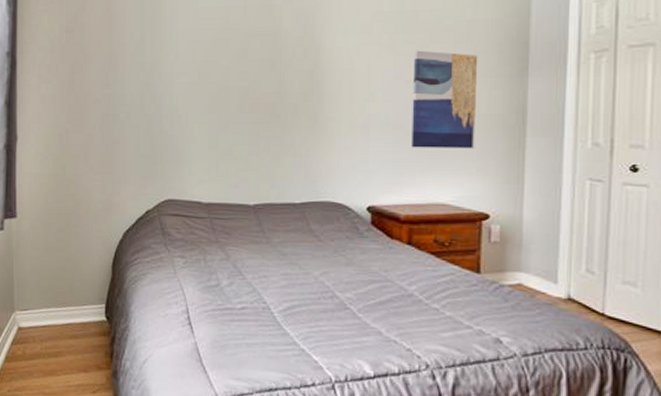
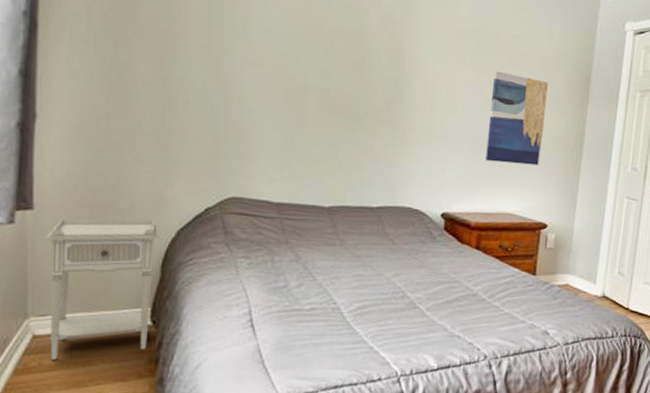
nightstand: none [25,223,110,350] -> present [45,218,160,360]

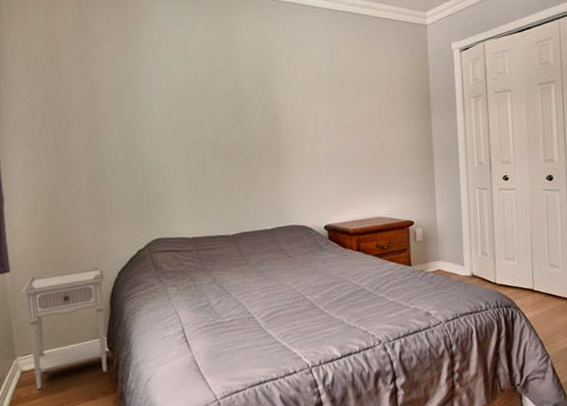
wall art: present [485,71,549,166] -> none [349,102,399,177]

